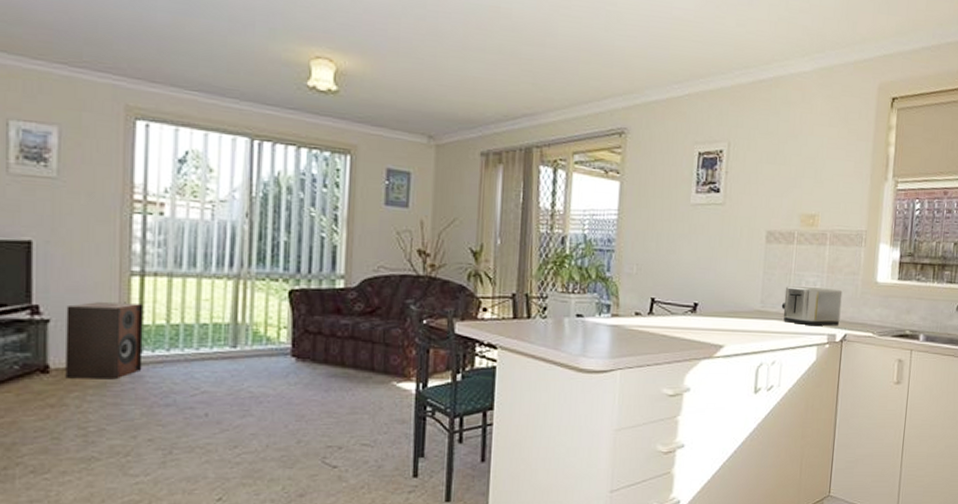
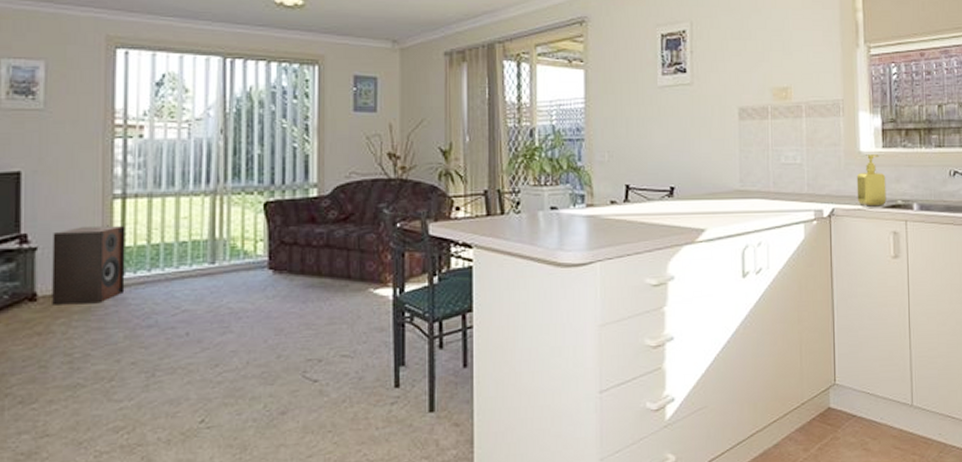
toaster: present [781,286,843,326] -> none [762,162,826,203]
soap dispenser: none [868,285,898,335] -> present [856,154,886,206]

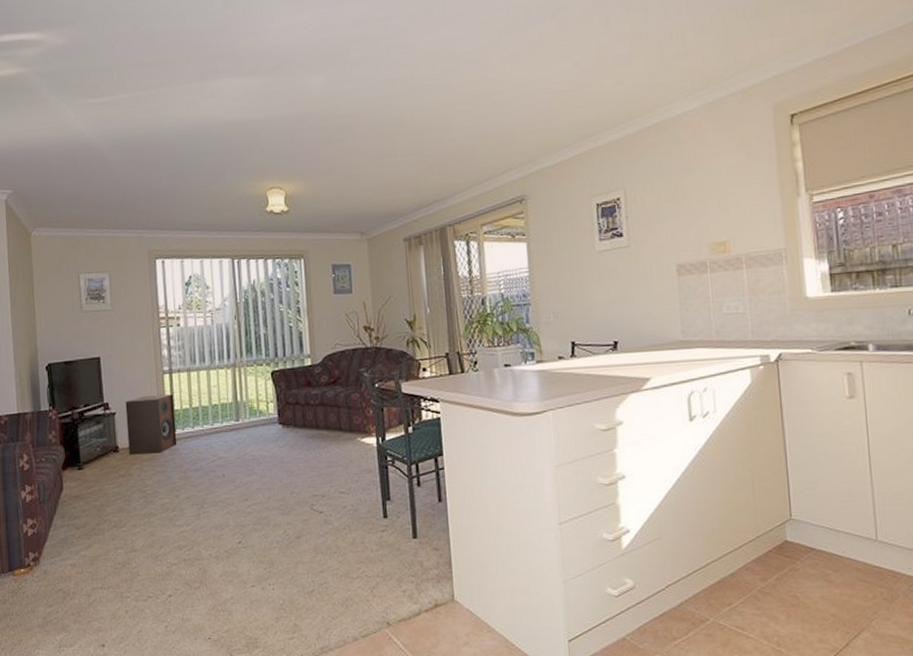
soap dispenser: present [856,154,886,206] -> none [804,299,838,350]

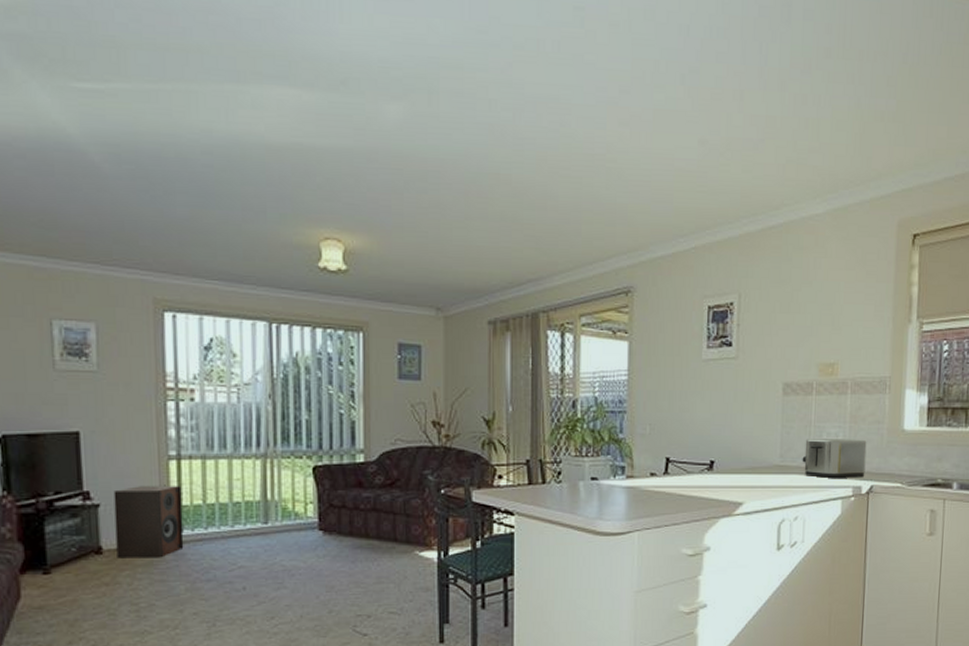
toaster: none [704,310,772,350] -> present [802,439,867,479]

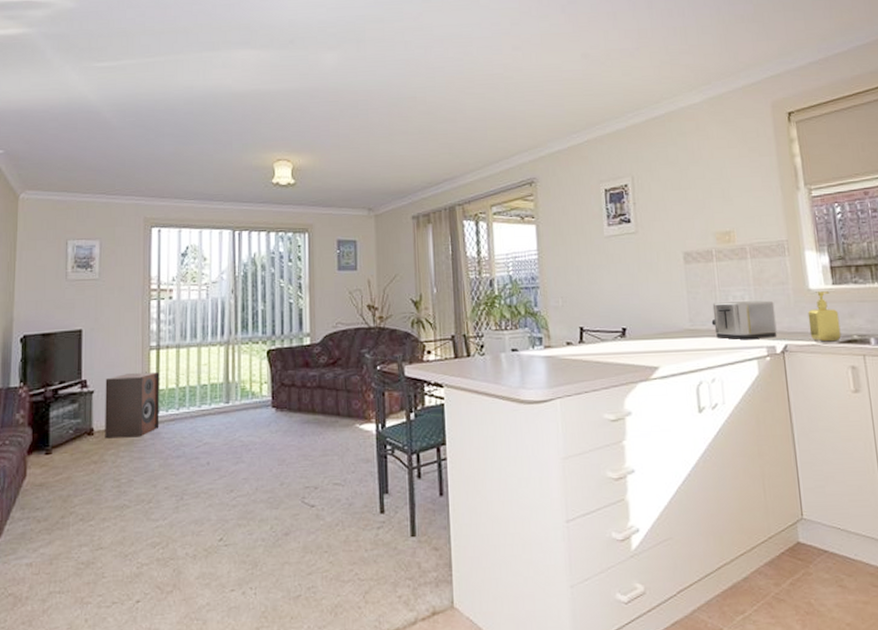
soap dispenser: none [896,433,928,484] -> present [807,291,841,342]

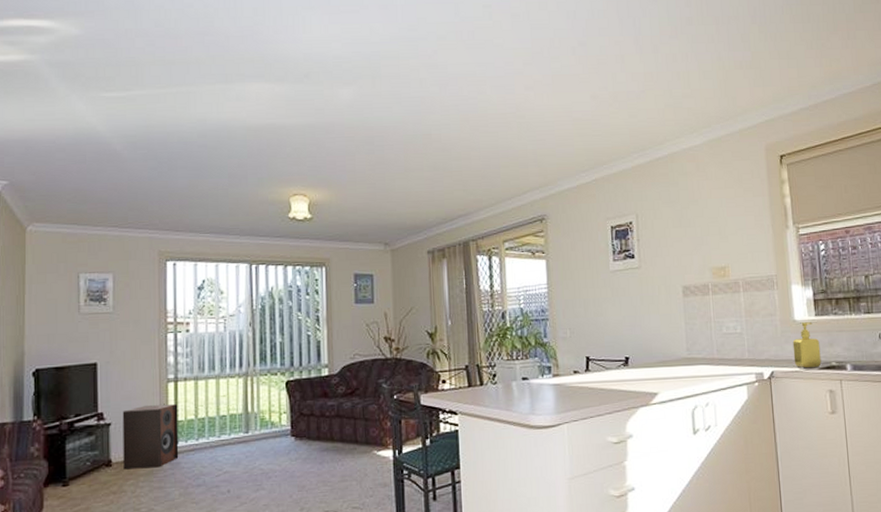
toaster: present [711,300,777,340] -> none [706,330,765,368]

